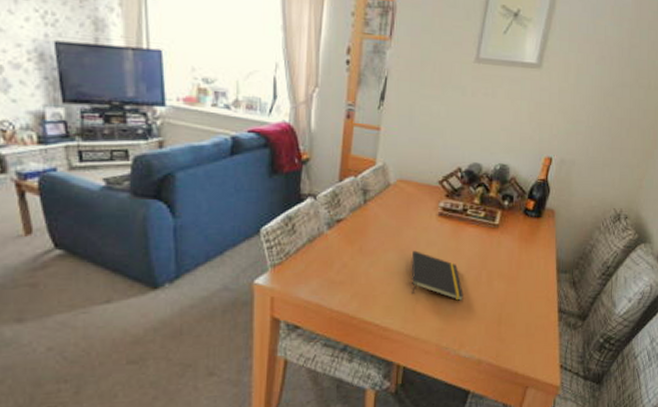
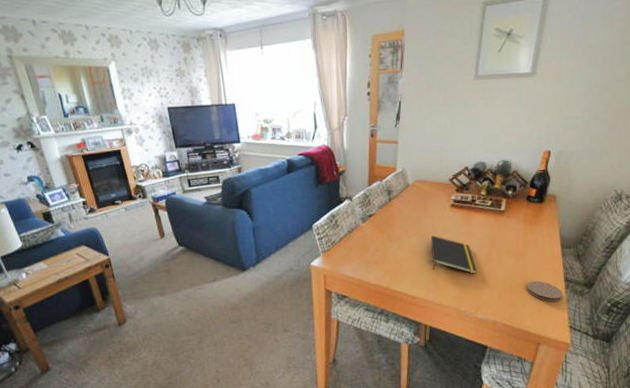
coaster: none [517,311,556,337] -> present [526,281,563,302]

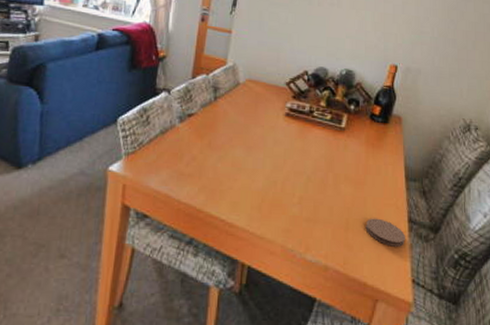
notepad: present [431,235,477,275] -> none [258,148,310,203]

